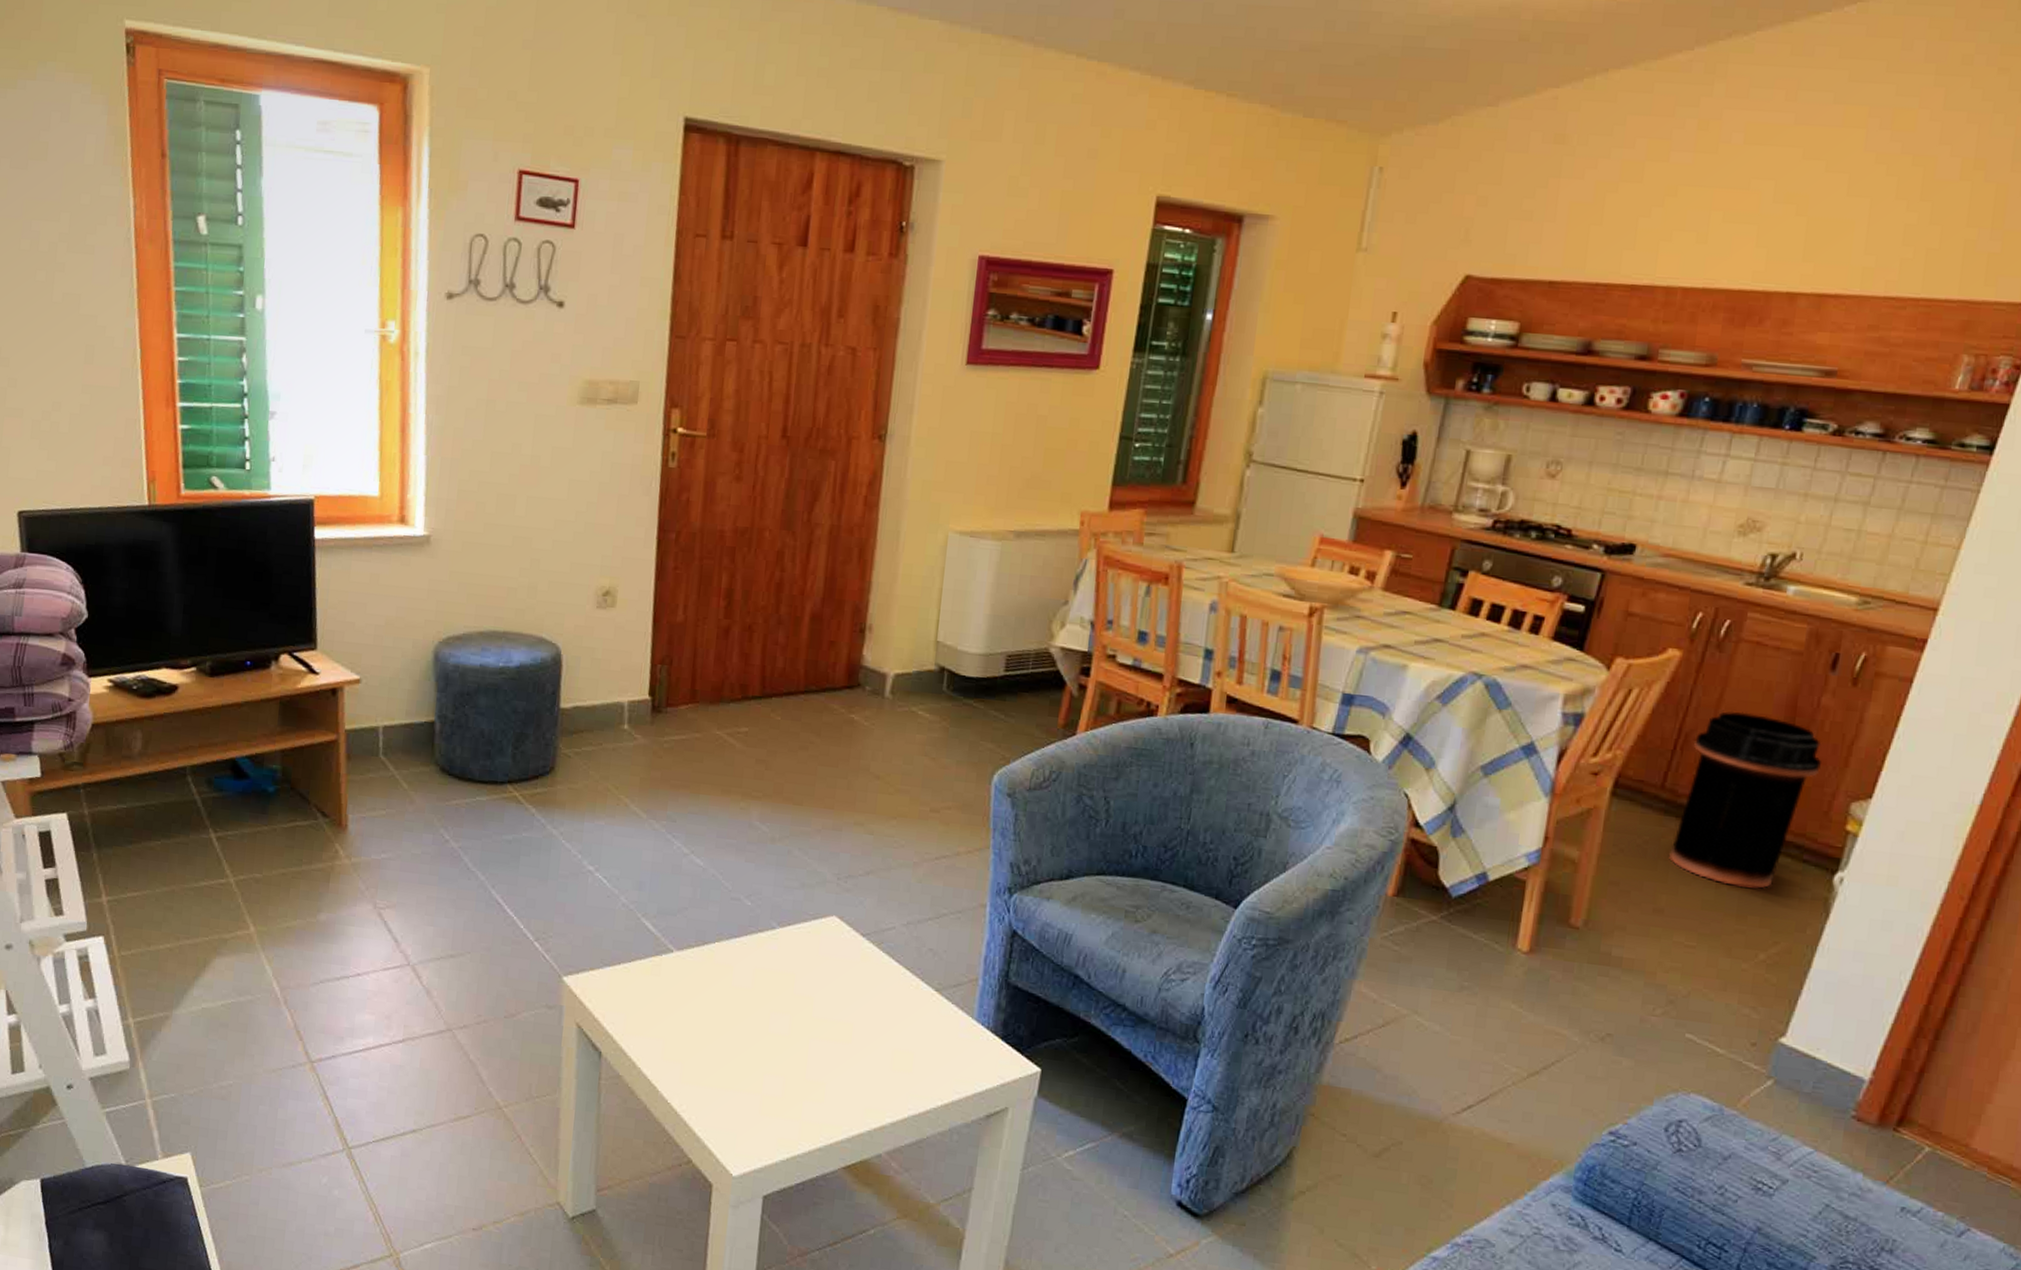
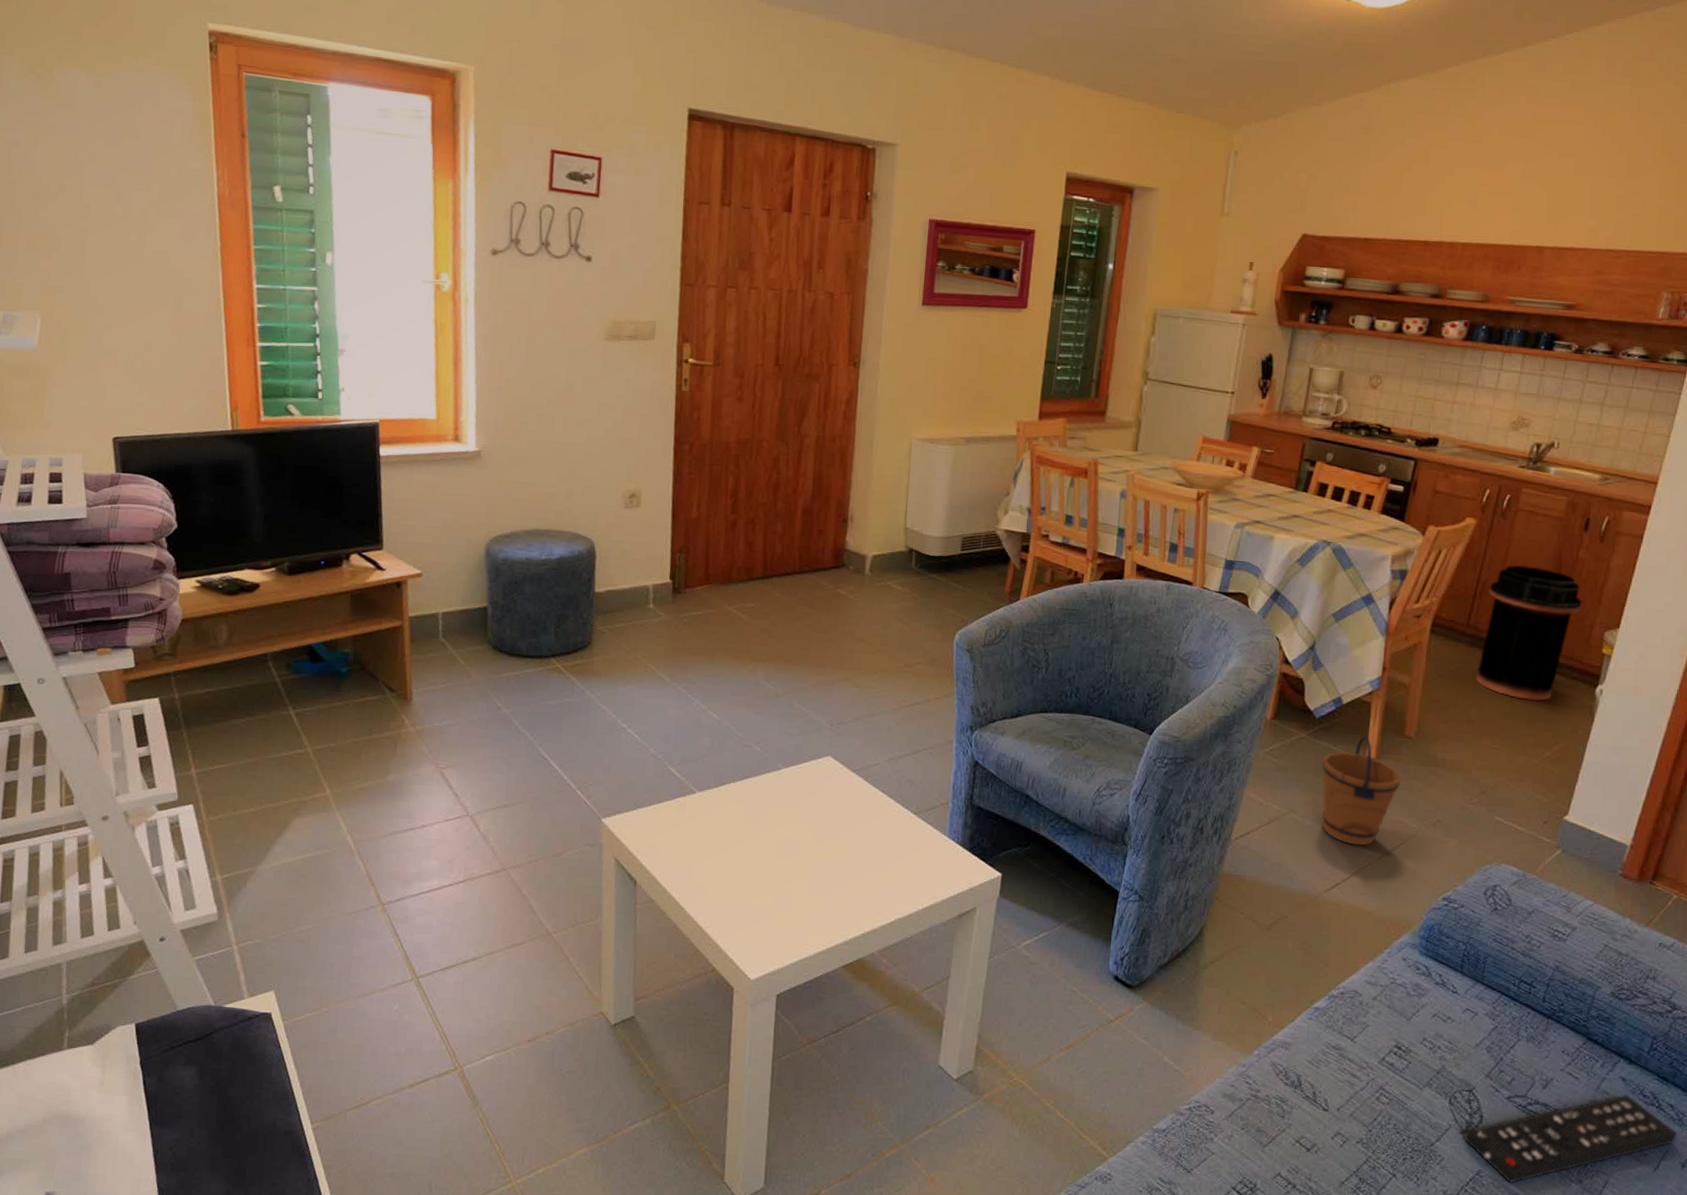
bucket: none [1454,922,1563,1061] -> present [1322,735,1402,846]

